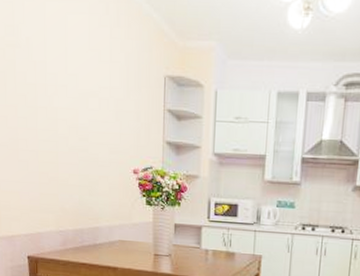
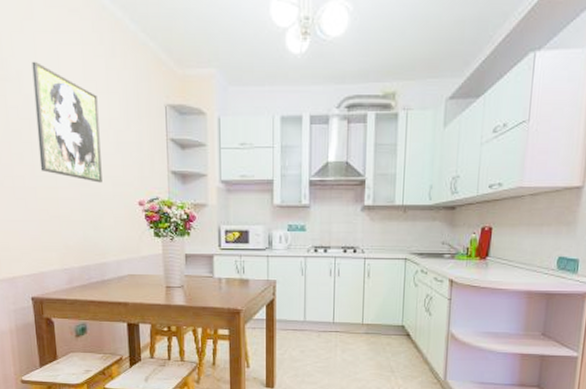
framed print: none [41,28,100,150] -> present [32,61,102,183]

